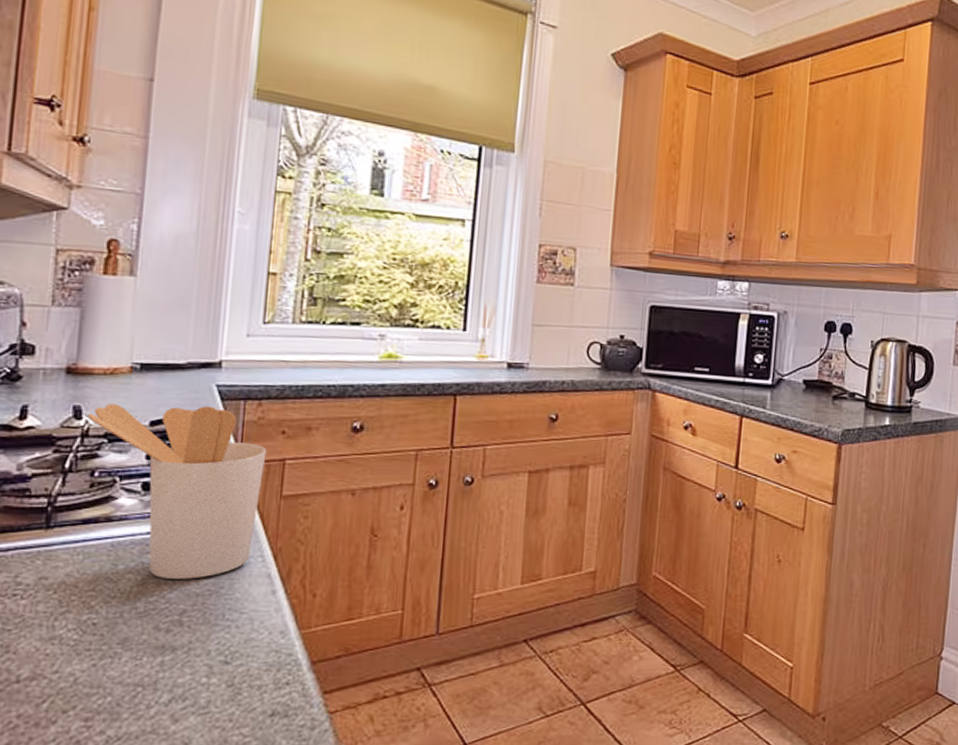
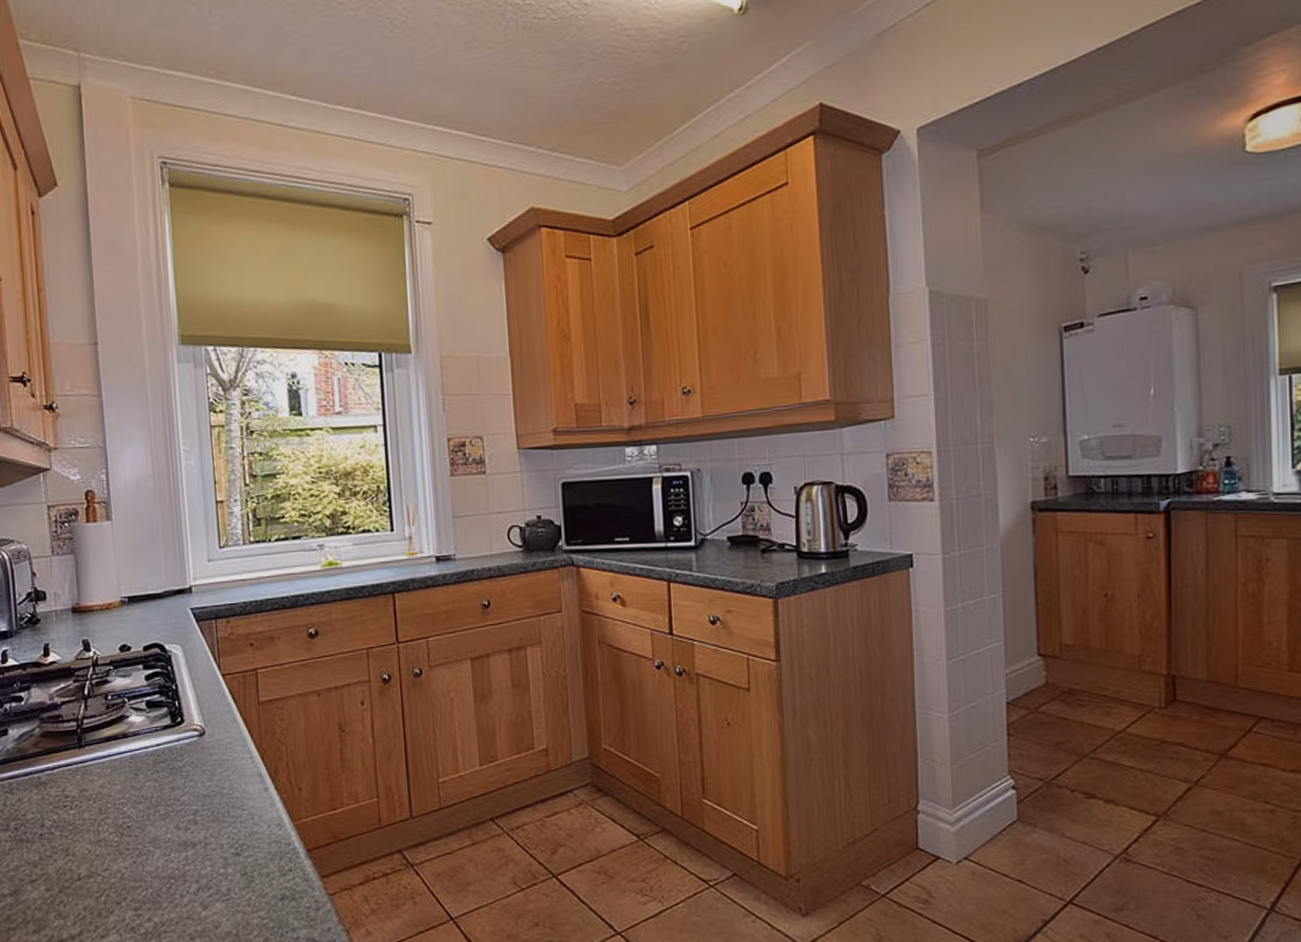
utensil holder: present [88,404,267,579] -> none [95,628,242,784]

